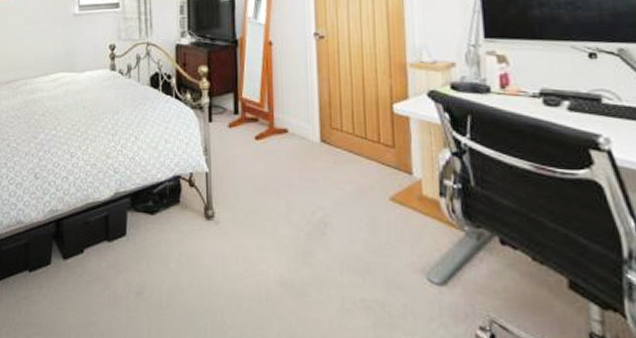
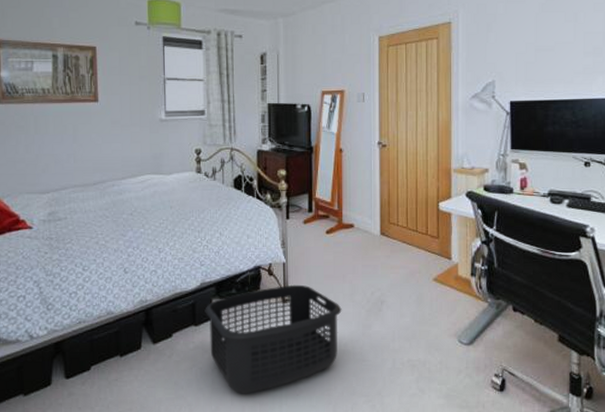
clothes hamper: none [119,198,276,327] -> present [204,284,342,394]

